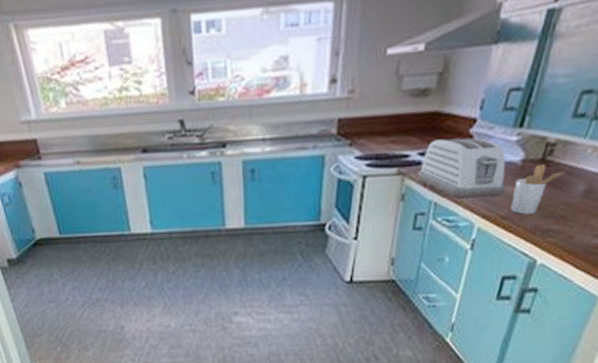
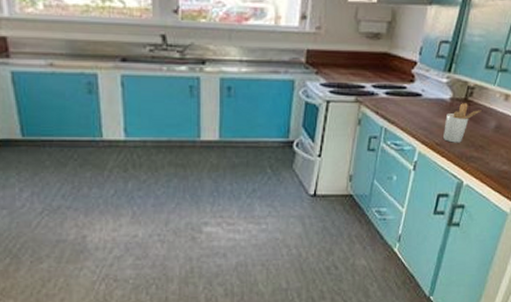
toaster: present [417,137,505,199] -> none [371,76,439,127]

